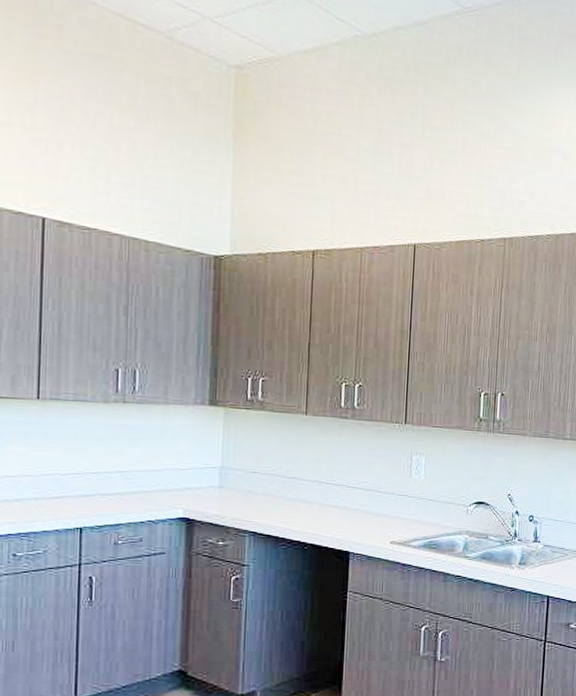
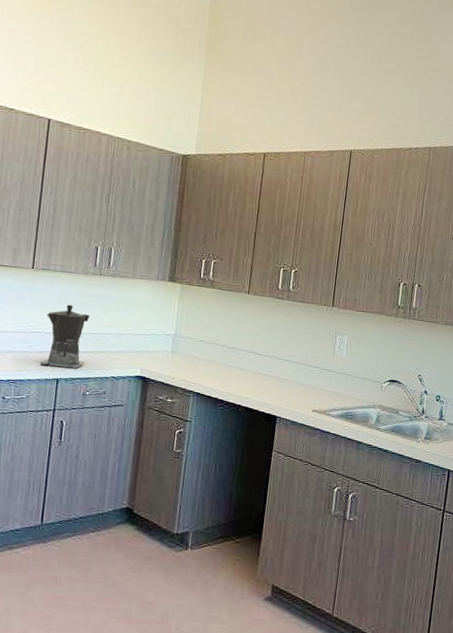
coffee maker: none [57,439,114,515] -> present [40,304,89,369]

